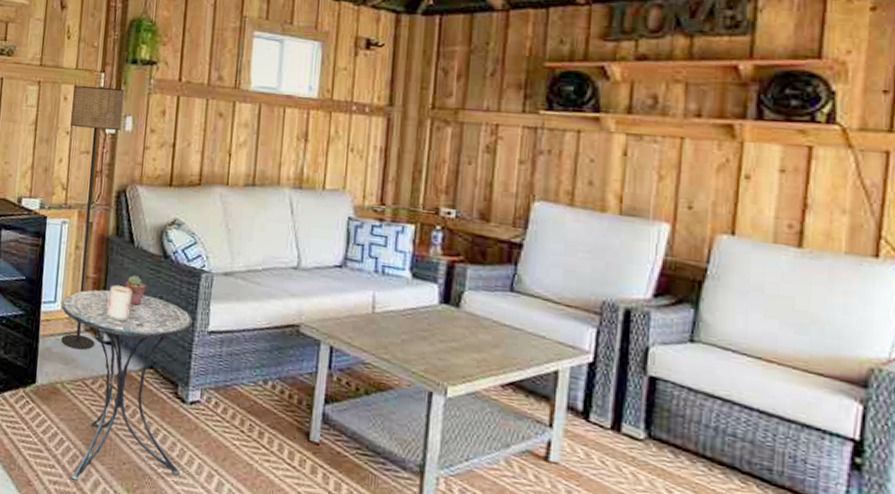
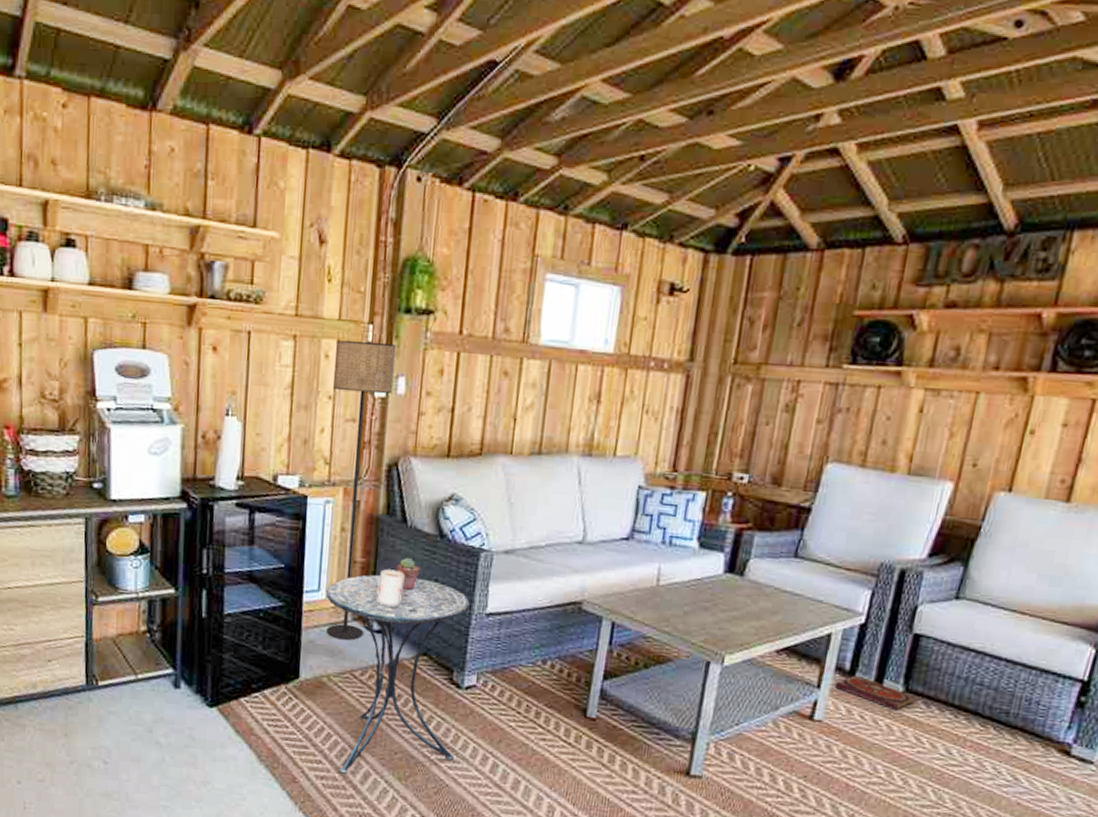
book: none [568,416,660,459] -> present [834,675,916,711]

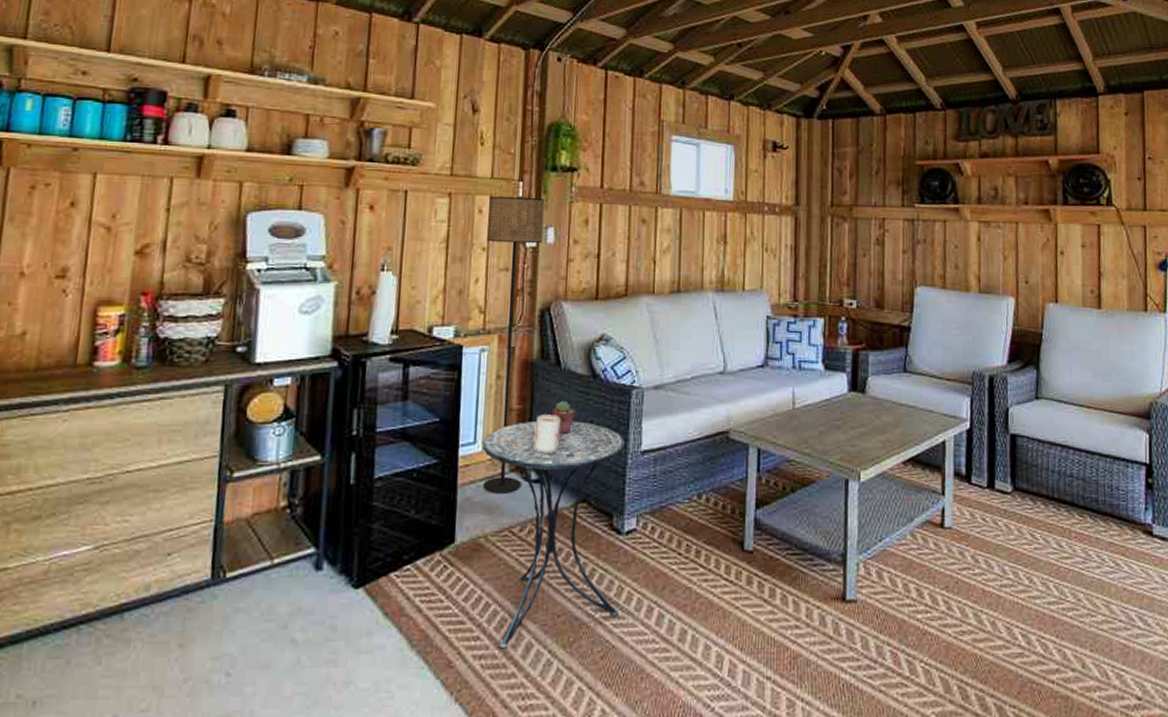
book: present [834,675,916,711] -> none [956,479,1023,510]

